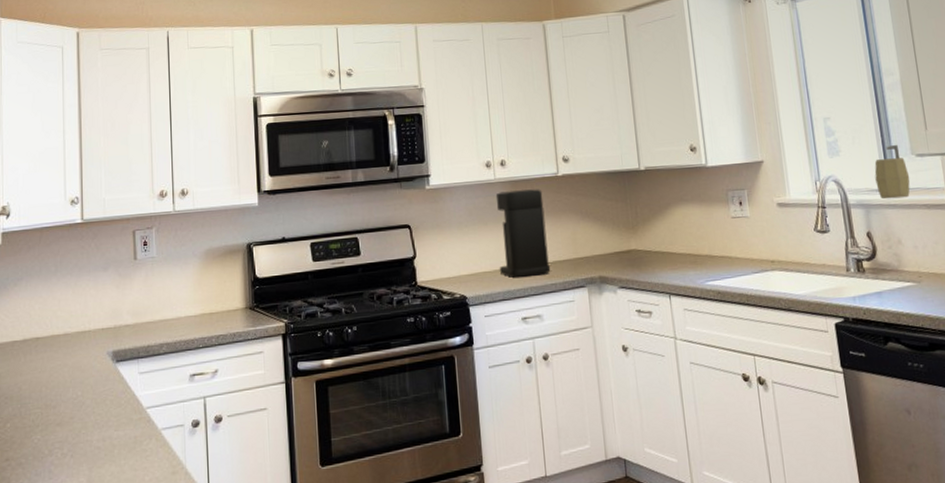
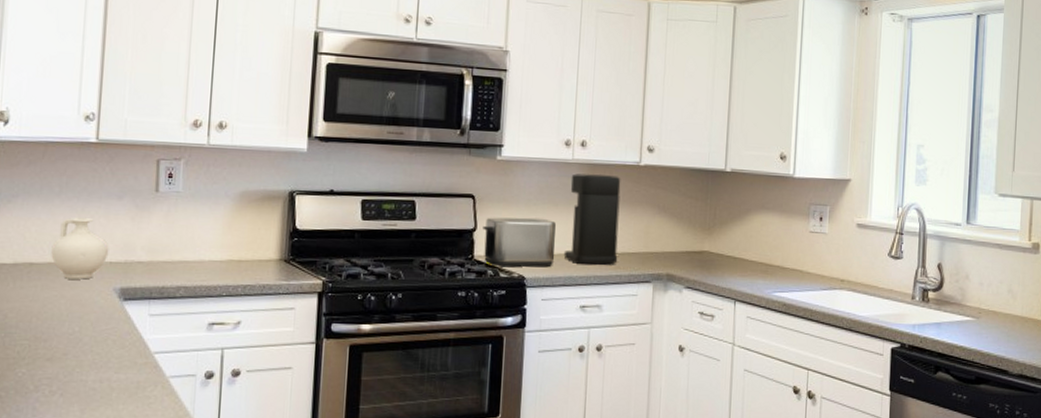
ceramic jug: none [53,290,100,349] -> present [51,217,109,280]
toaster: none [422,238,492,290] -> present [483,217,556,267]
soap dispenser: present [874,144,910,200] -> none [955,181,989,235]

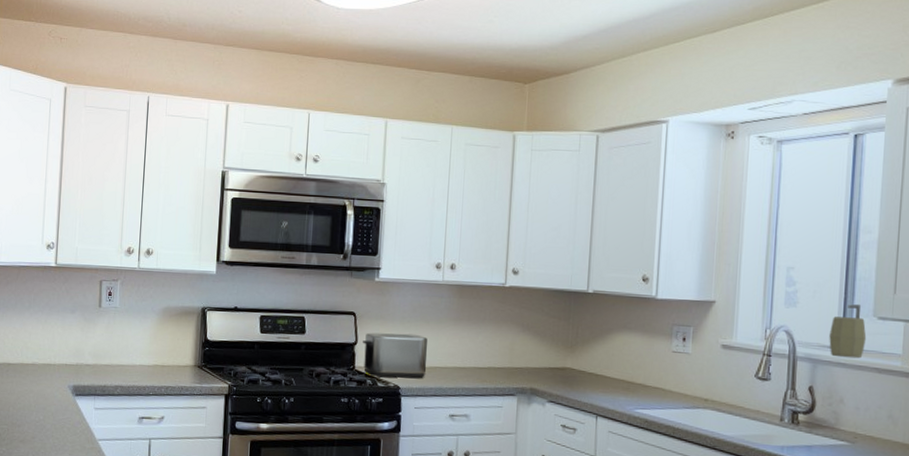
ceramic jug: present [51,217,109,280] -> none [23,327,65,378]
coffee maker: present [563,173,621,265] -> none [434,294,488,378]
soap dispenser: none [955,181,989,235] -> present [829,303,867,359]

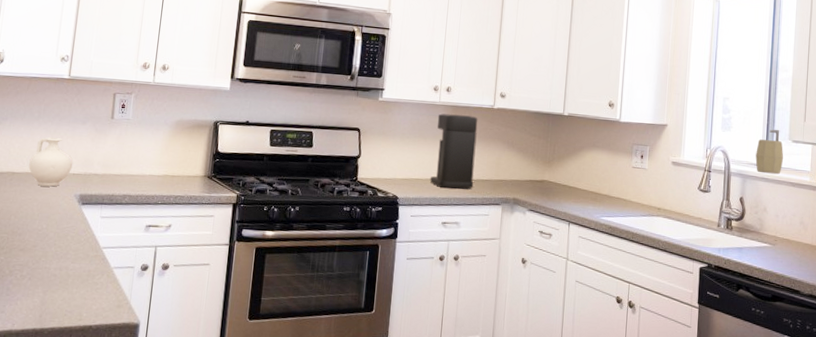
ceramic jug: none [23,327,65,378] -> present [28,137,73,187]
toaster: present [363,332,427,378] -> none [365,147,424,189]
coffee maker: none [434,294,488,378] -> present [429,113,478,189]

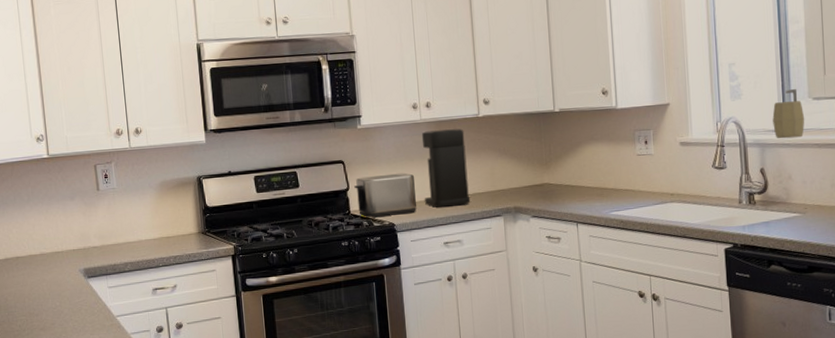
ceramic jug: present [28,137,73,187] -> none [29,217,71,266]
toaster: none [365,147,424,189] -> present [354,173,417,218]

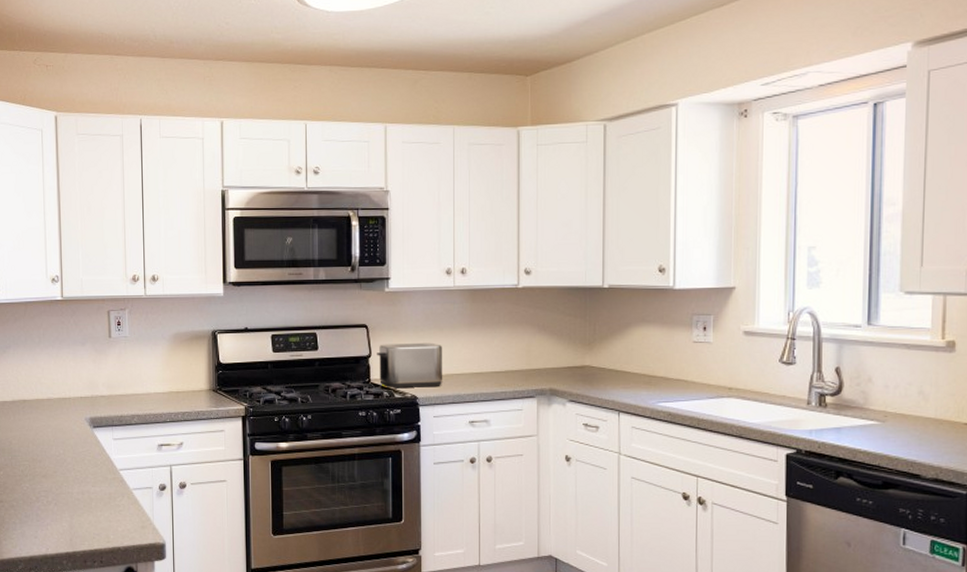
coffee maker: present [421,128,471,207] -> none [451,299,502,383]
soap dispenser: present [772,88,805,139] -> none [855,279,894,336]

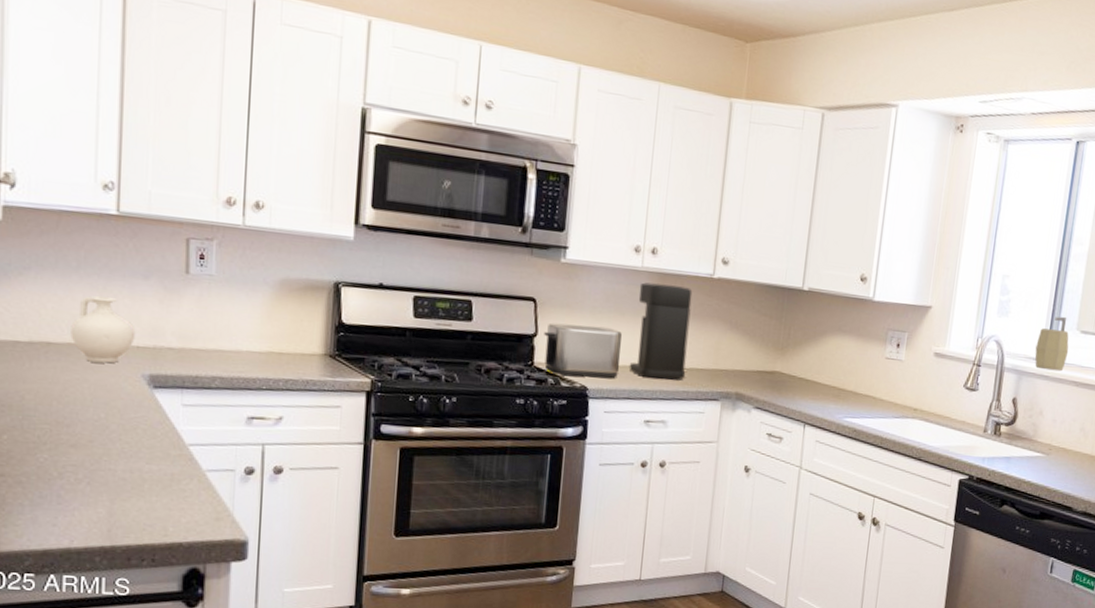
ceramic jug: none [37,361,79,412] -> present [70,295,136,364]
coffee maker: none [451,299,502,383] -> present [628,282,693,379]
soap dispenser: none [855,279,894,336] -> present [1034,316,1069,372]

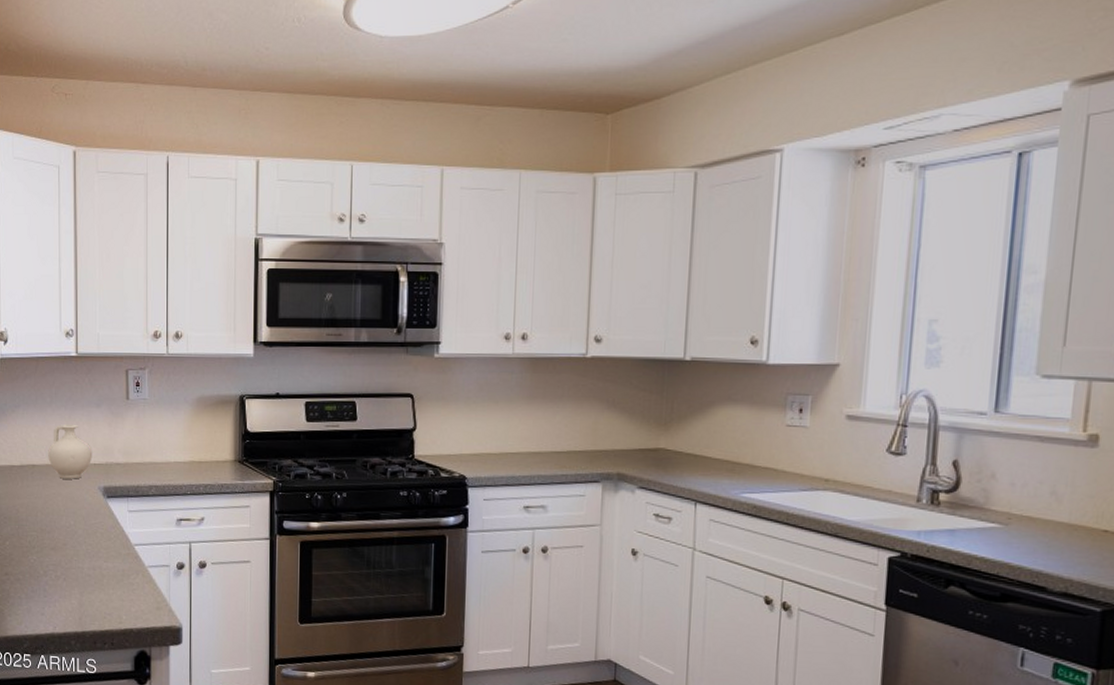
toaster: present [544,323,622,378] -> none [422,416,497,467]
coffee maker: present [628,282,693,379] -> none [505,369,566,464]
soap dispenser: present [1034,316,1069,372] -> none [979,360,1027,426]

